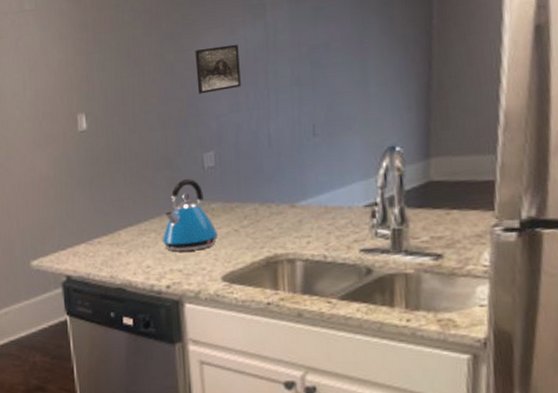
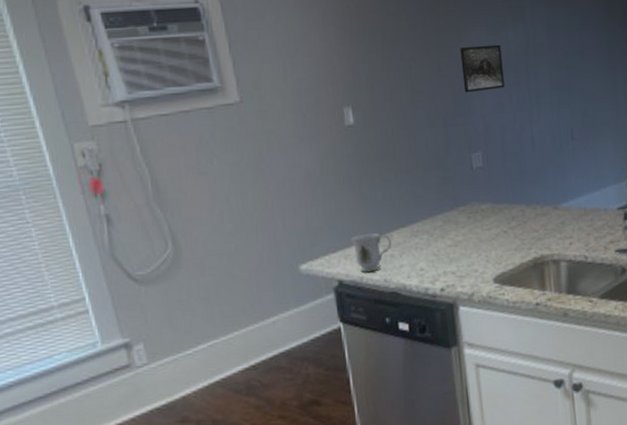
mug: none [80,232,119,269] -> present [351,233,392,273]
kettle: present [162,178,219,251] -> none [434,178,489,253]

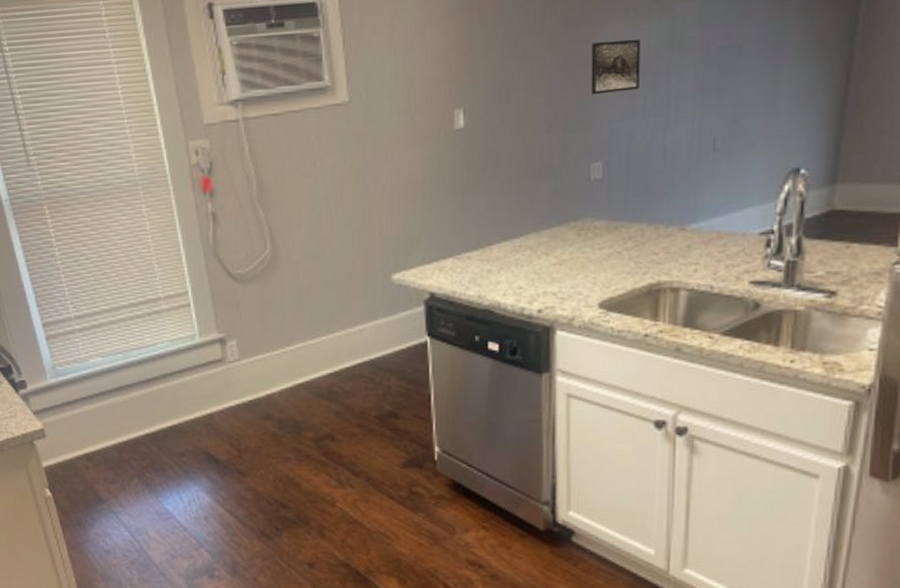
mug: present [351,233,392,273] -> none [447,246,490,287]

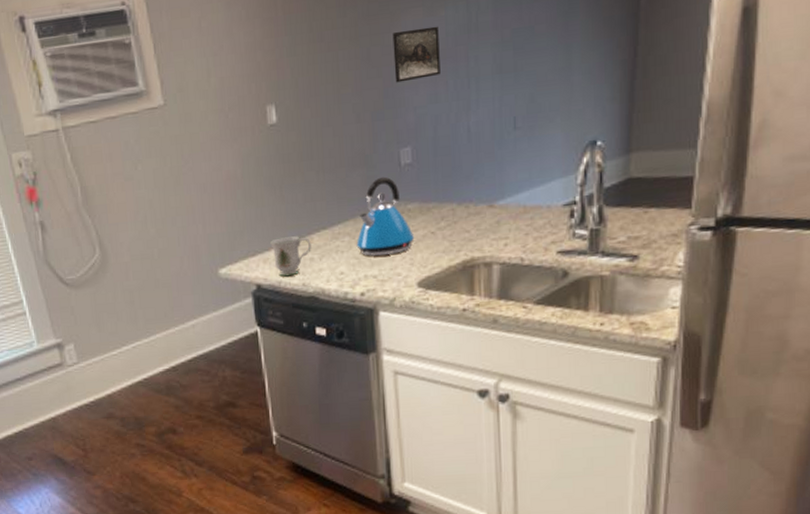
mug: none [447,246,490,287] -> present [270,236,311,277]
kettle: none [537,191,600,272] -> present [356,176,415,256]

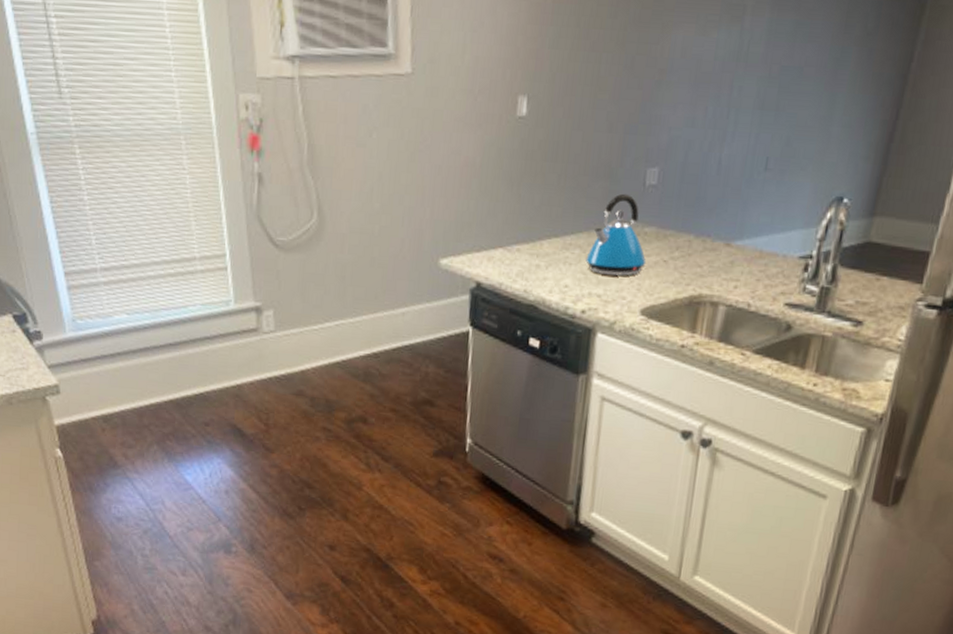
mug: present [270,236,311,277] -> none [498,237,540,280]
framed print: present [392,26,441,83] -> none [655,44,708,99]

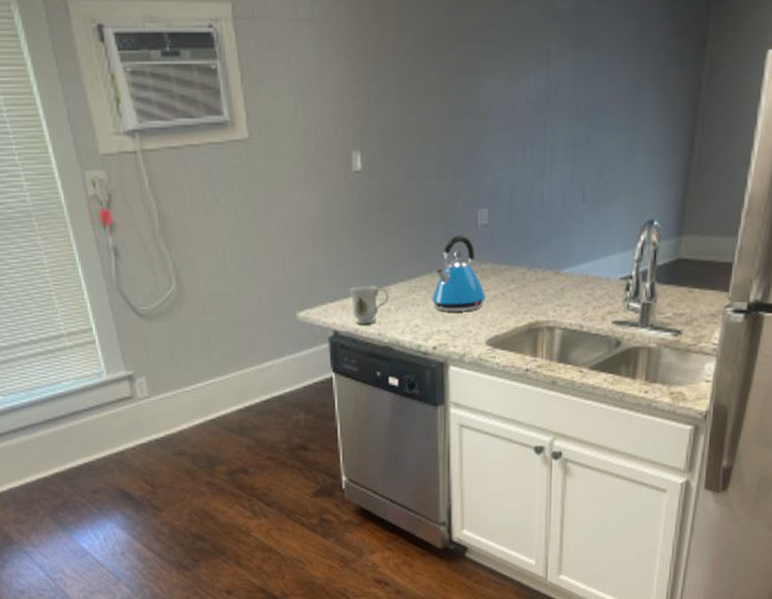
mug: none [498,237,540,280] -> present [349,286,389,325]

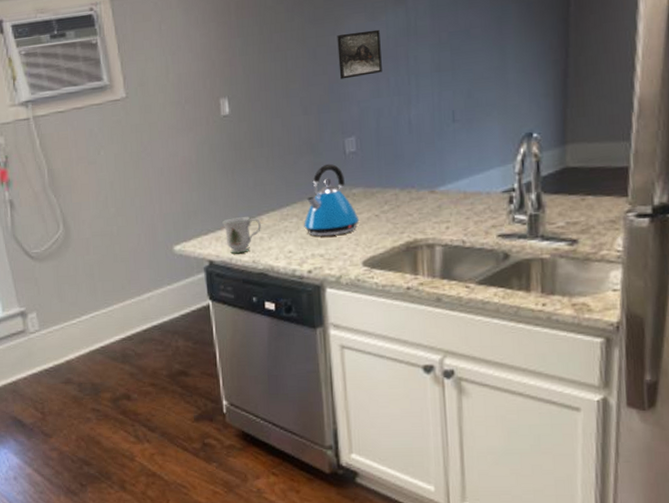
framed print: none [477,92,520,144] -> present [337,29,382,79]

